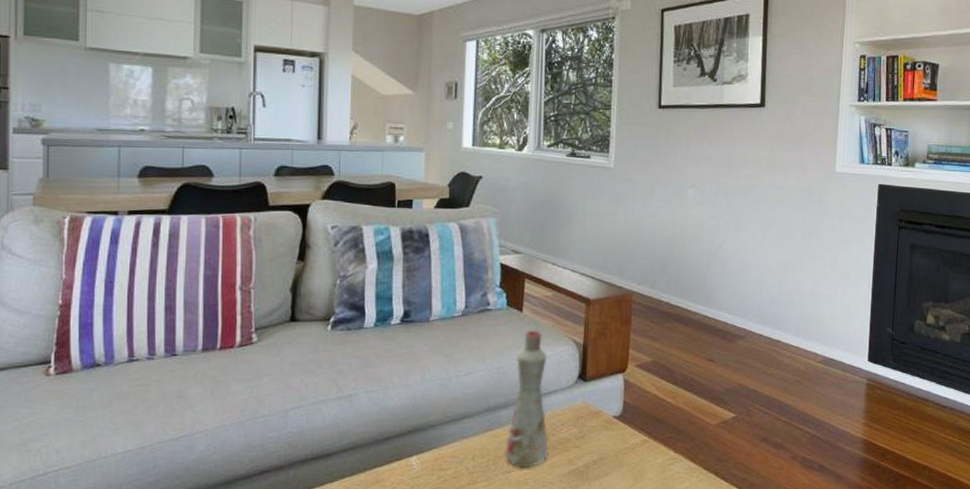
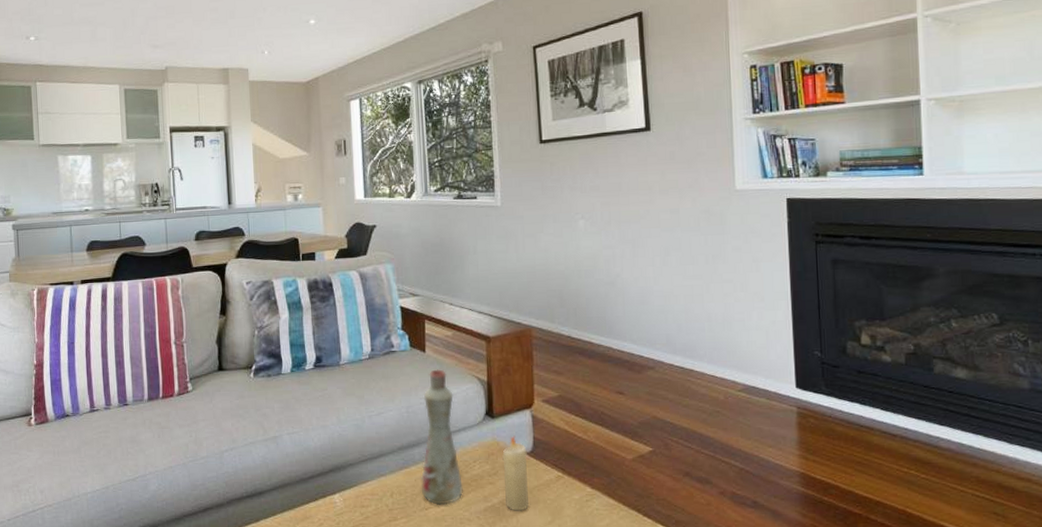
candle: none [590,399,616,475] -> present [502,435,530,511]

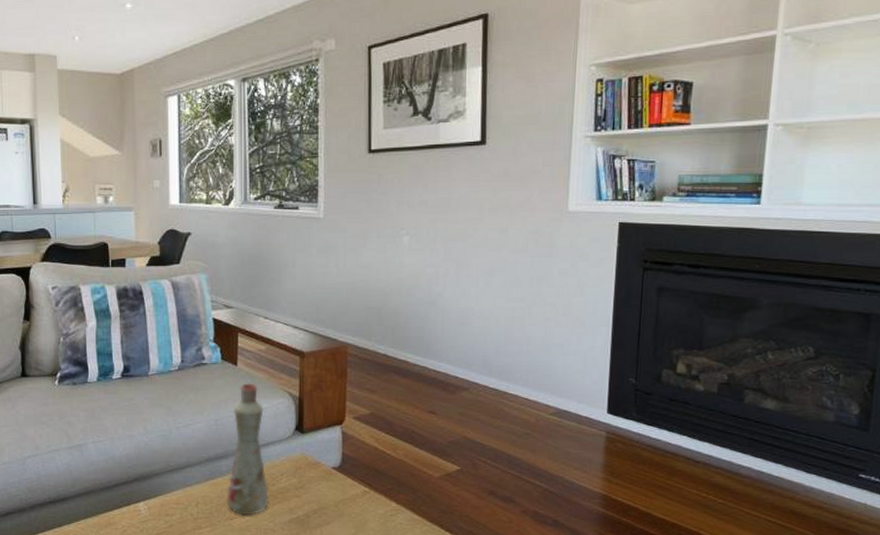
candle: present [502,435,530,511] -> none [310,451,335,524]

